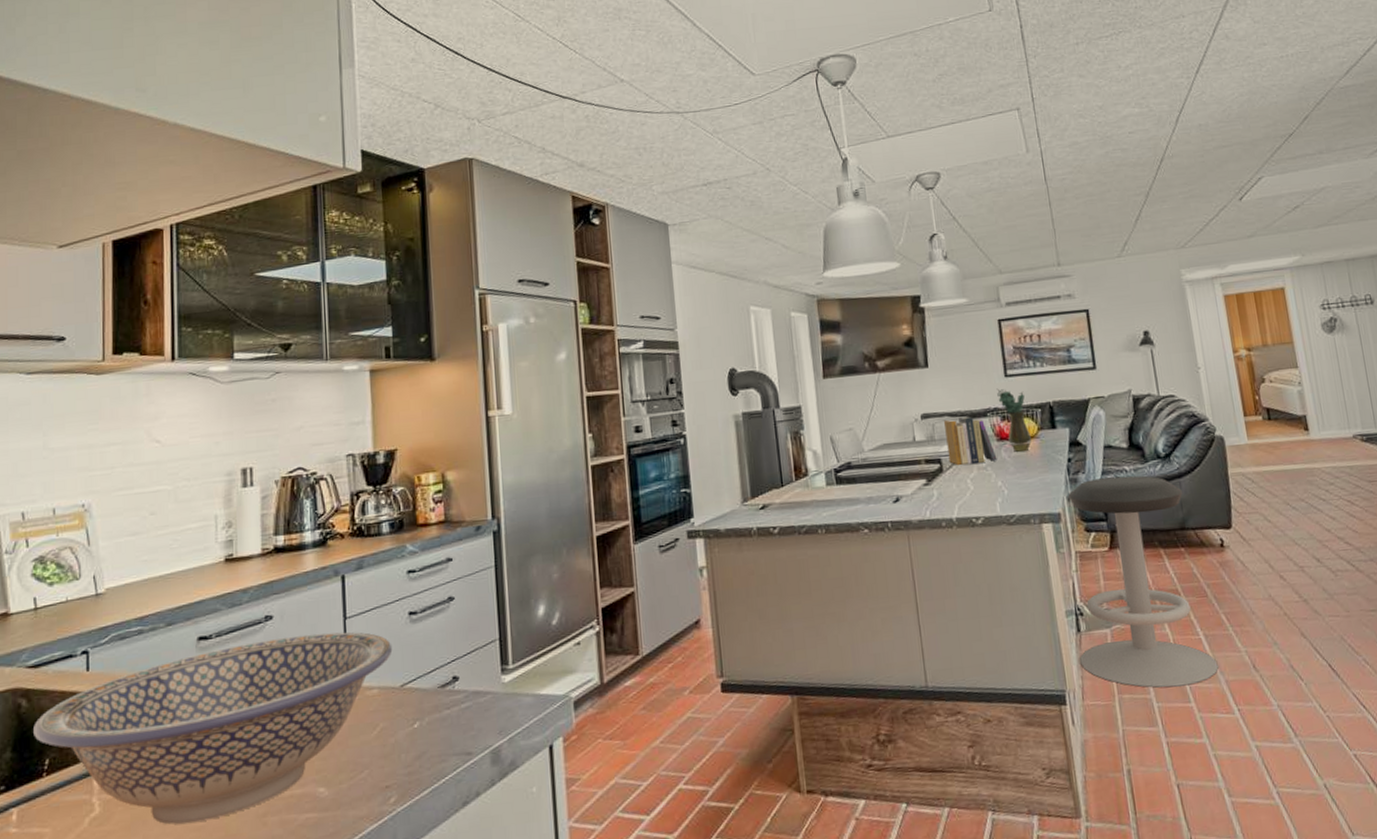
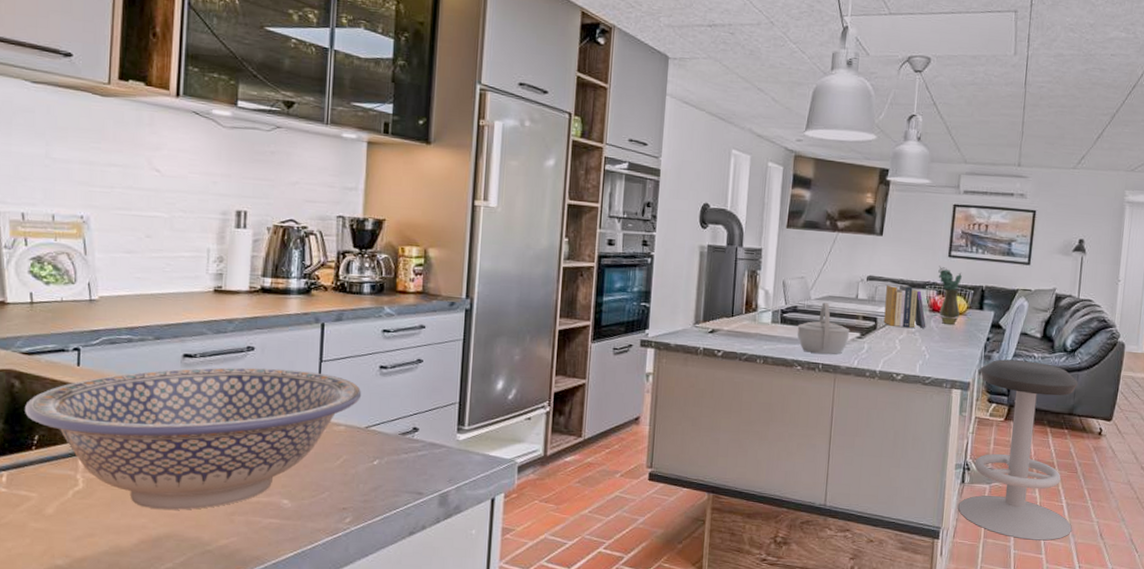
teapot: none [855,452,915,512] -> present [797,302,850,355]

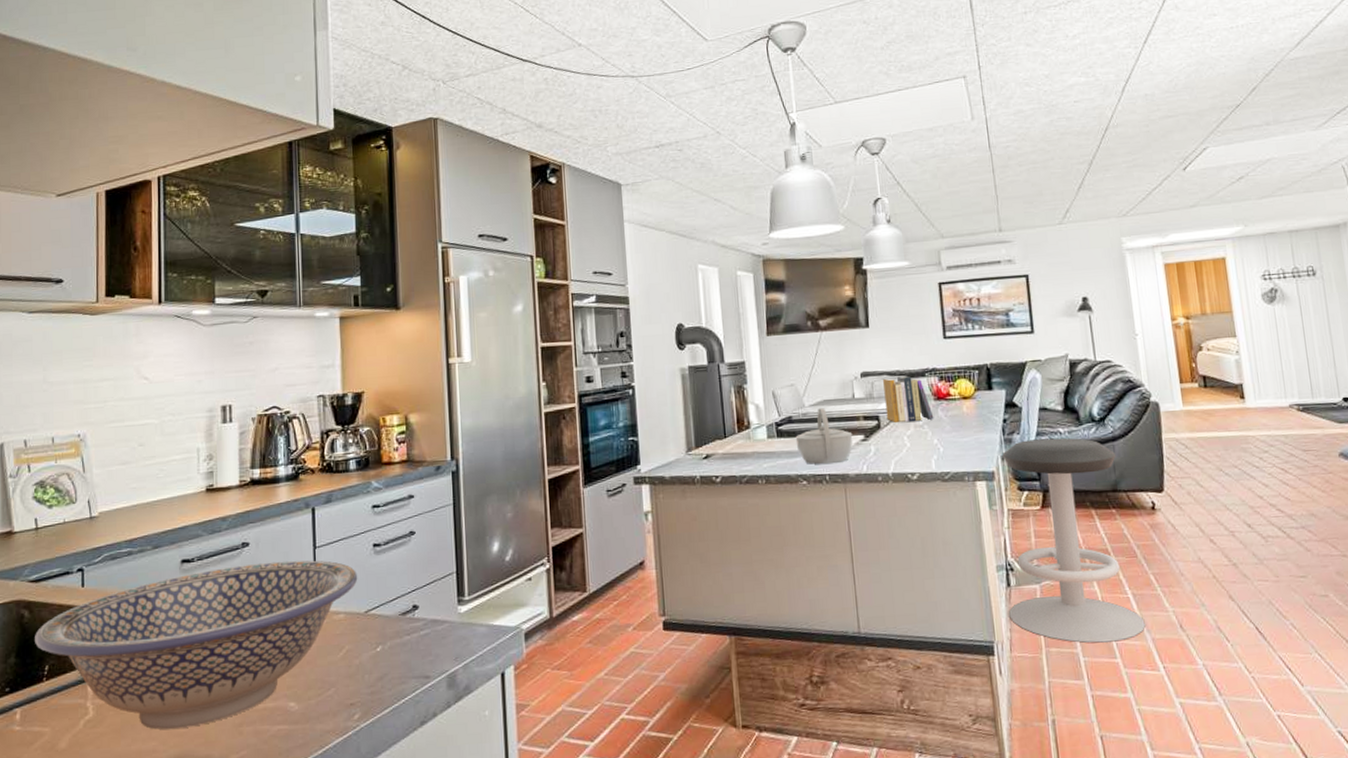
vase: present [938,266,962,325] -> none [935,349,968,411]

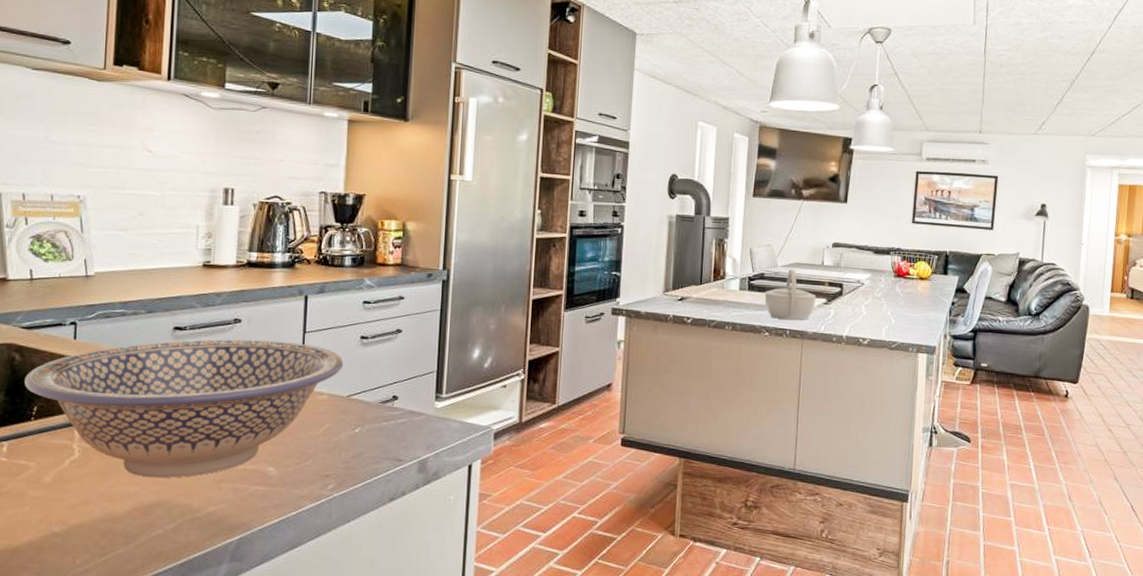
books: present [883,375,934,422] -> none [849,251,892,294]
bar stool: present [1002,437,1145,643] -> none [926,323,1044,503]

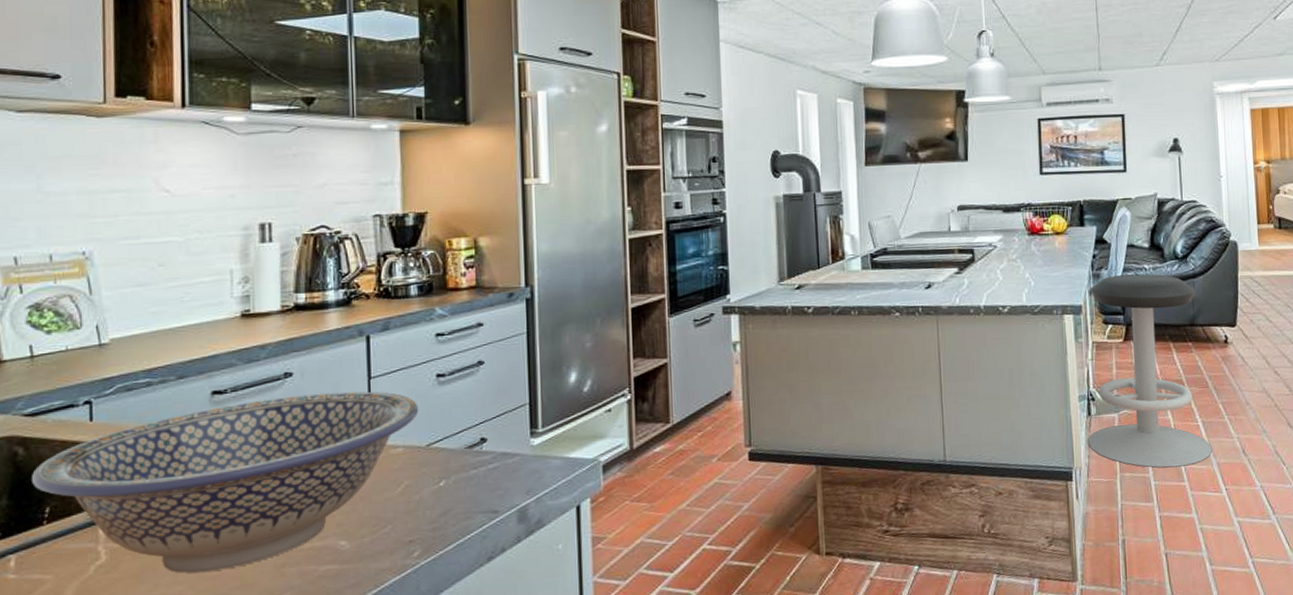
teapot: present [764,269,817,321] -> none [890,240,947,297]
bar stool: none [926,323,1044,503] -> present [1088,274,1212,468]

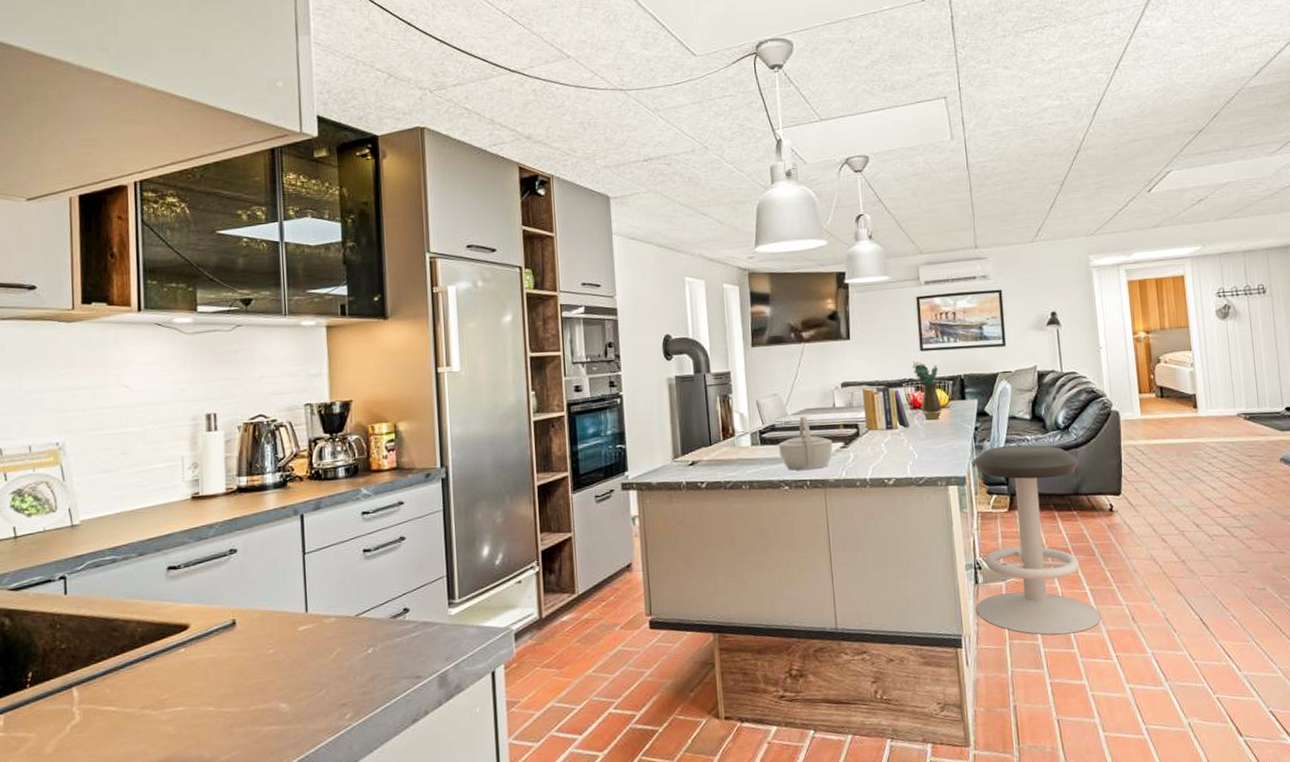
bowl: present [32,391,419,573] -> none [17,566,348,733]
teapot: none [890,240,947,297] -> present [778,416,833,471]
books: none [979,210,1027,256] -> present [862,386,910,430]
vase: none [1031,185,1060,246] -> present [912,361,942,420]

